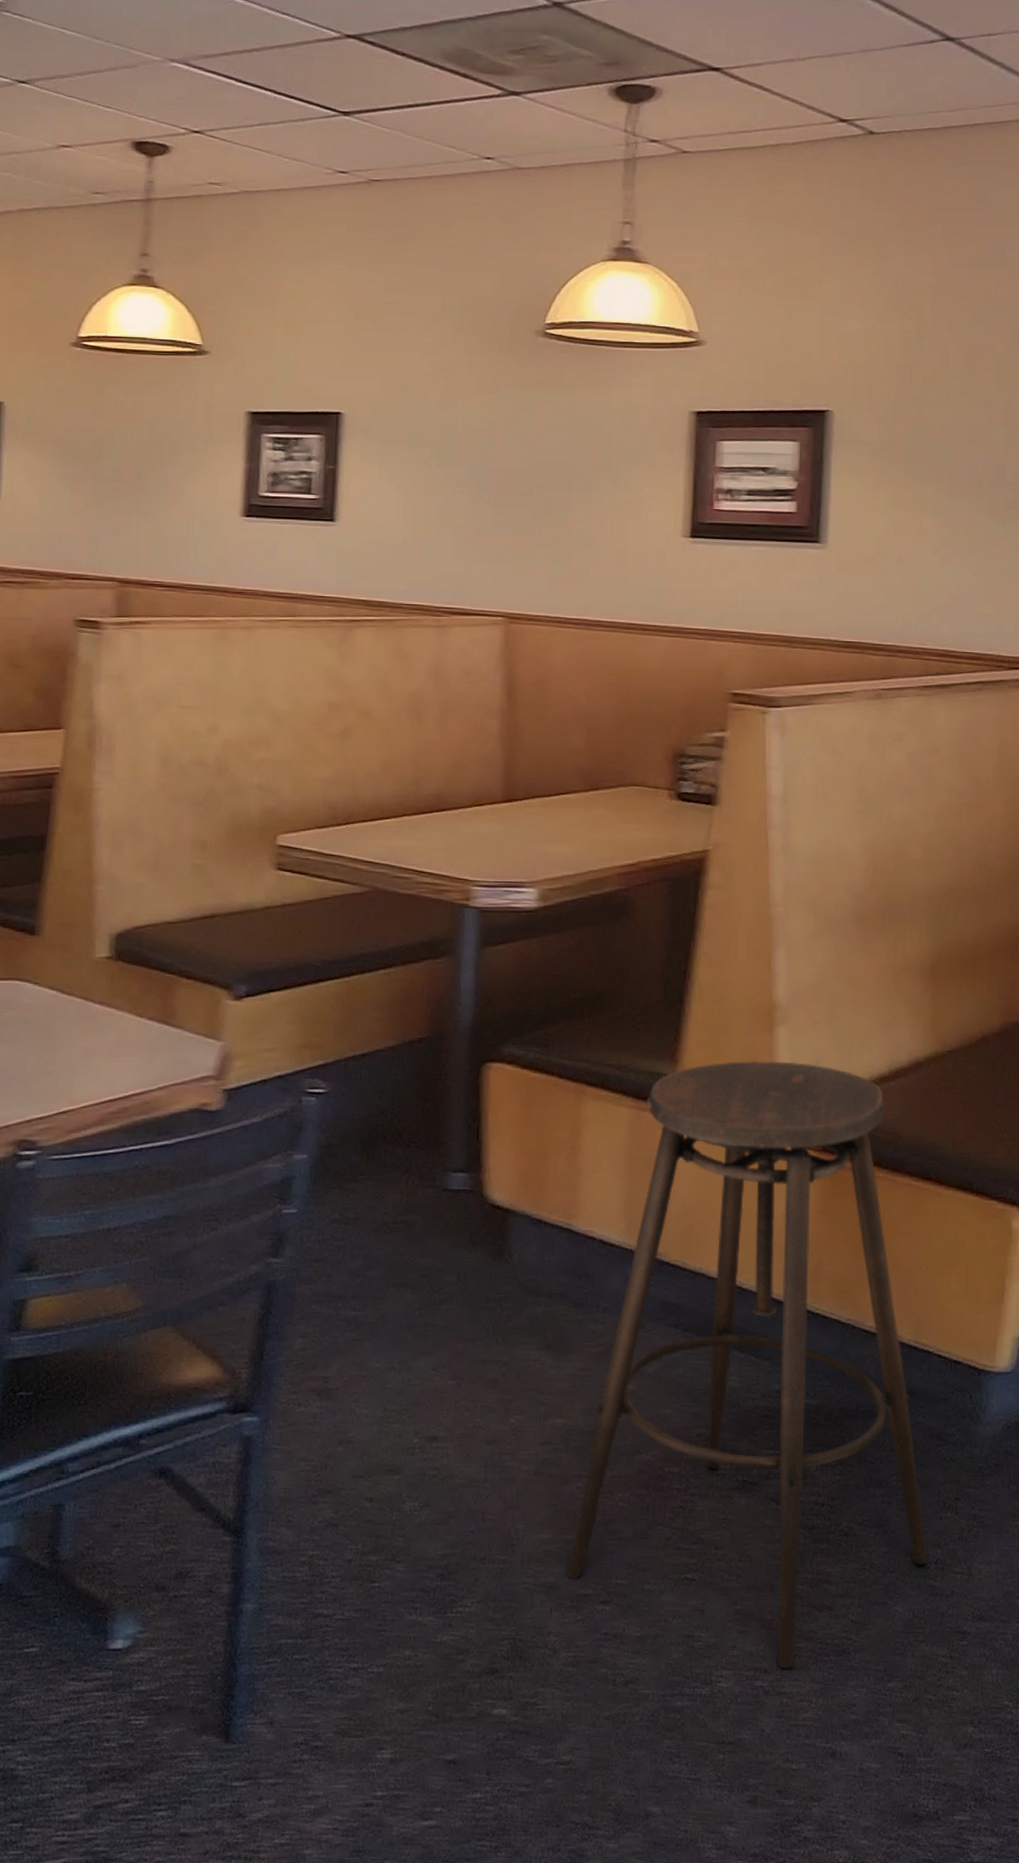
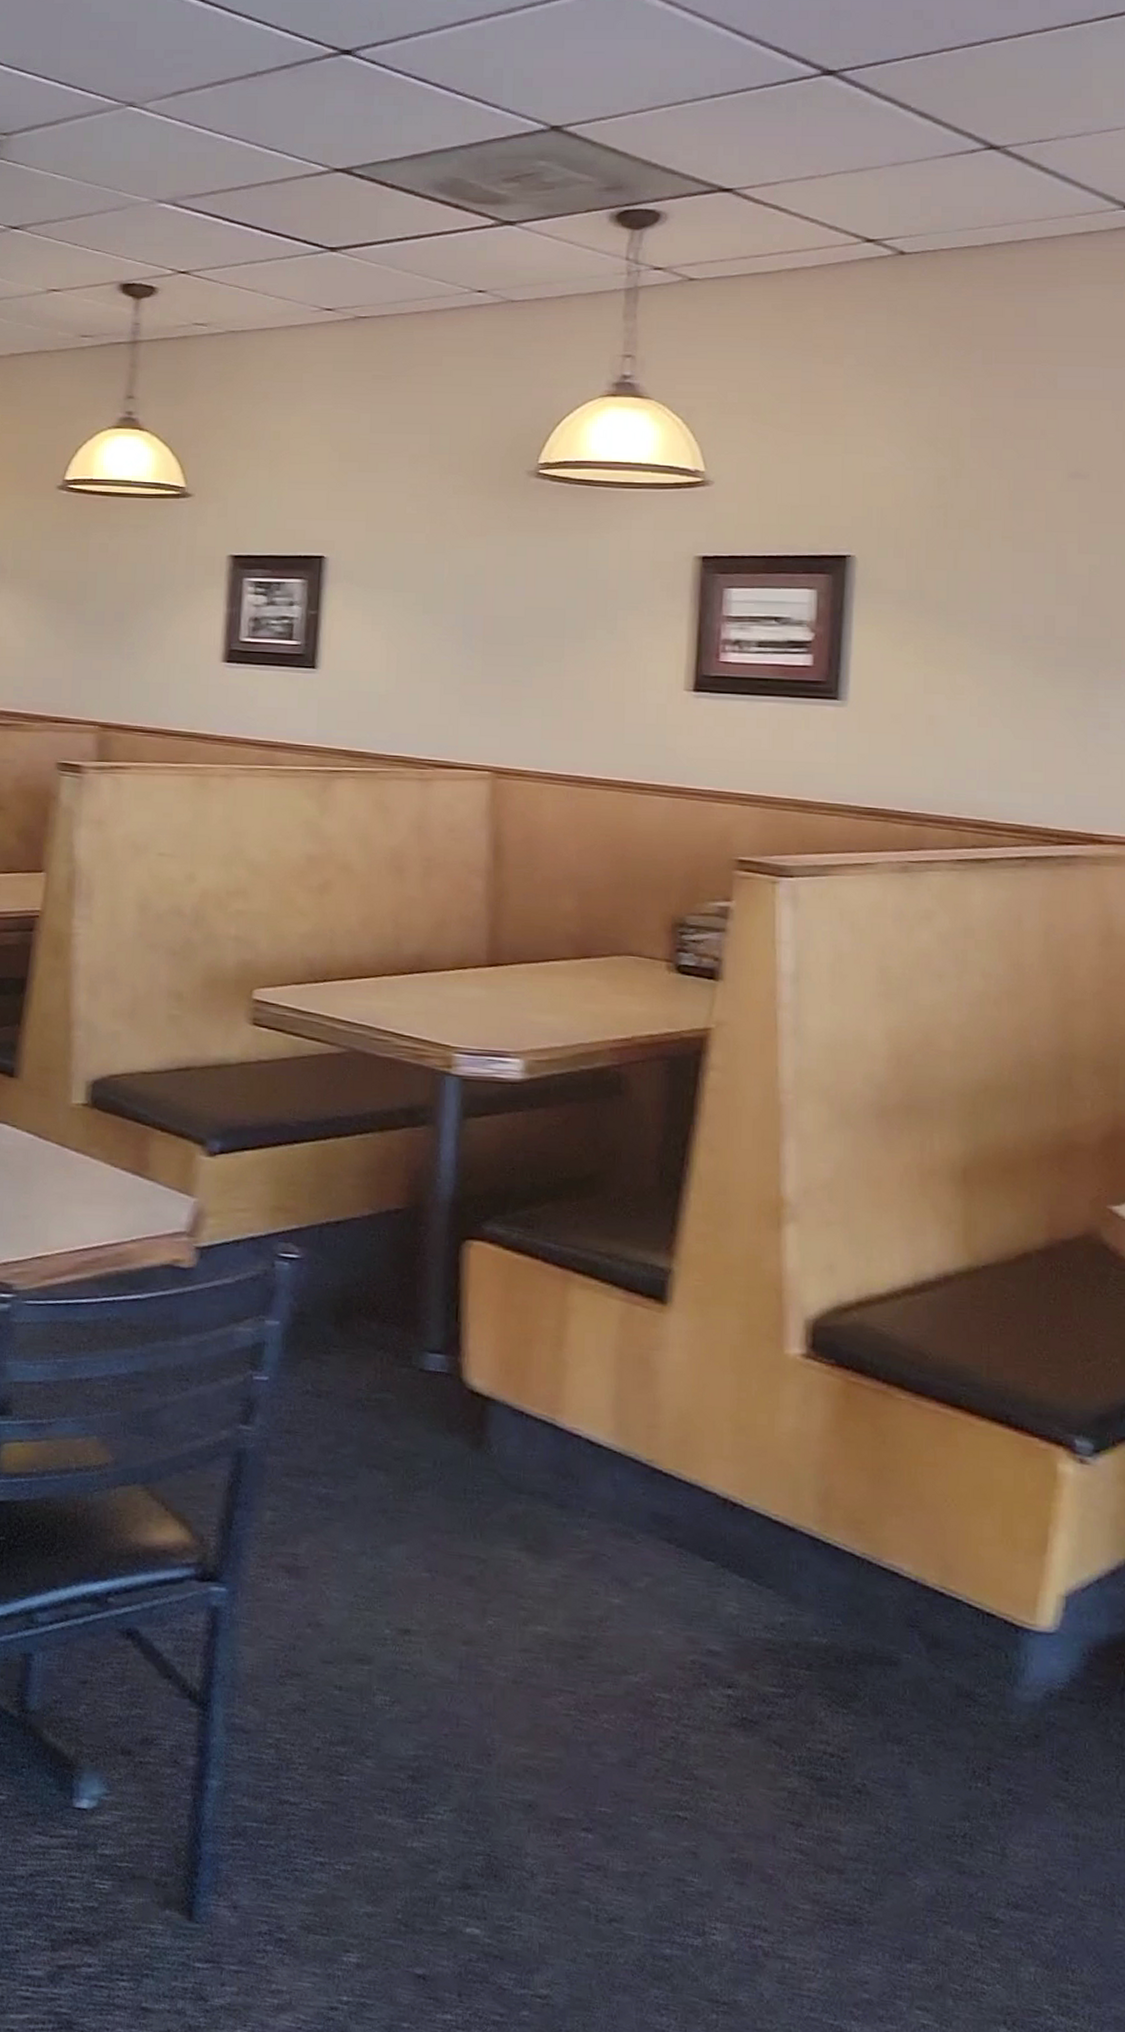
stool: present [567,1060,927,1669] -> none [546,1258,954,1932]

